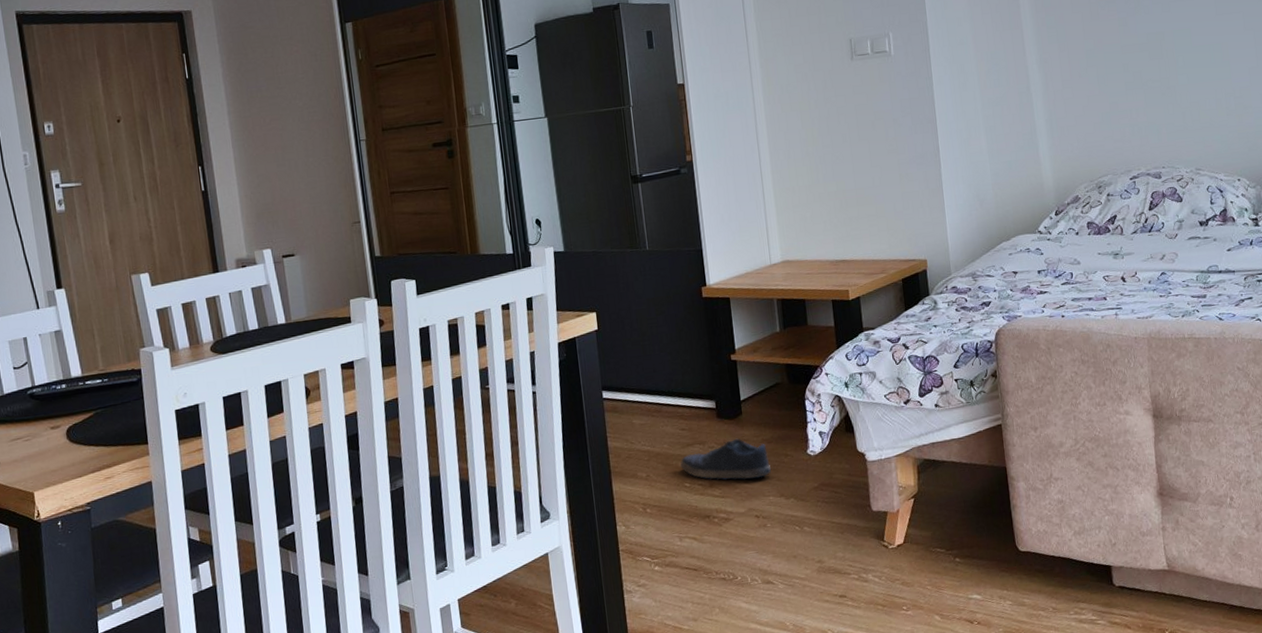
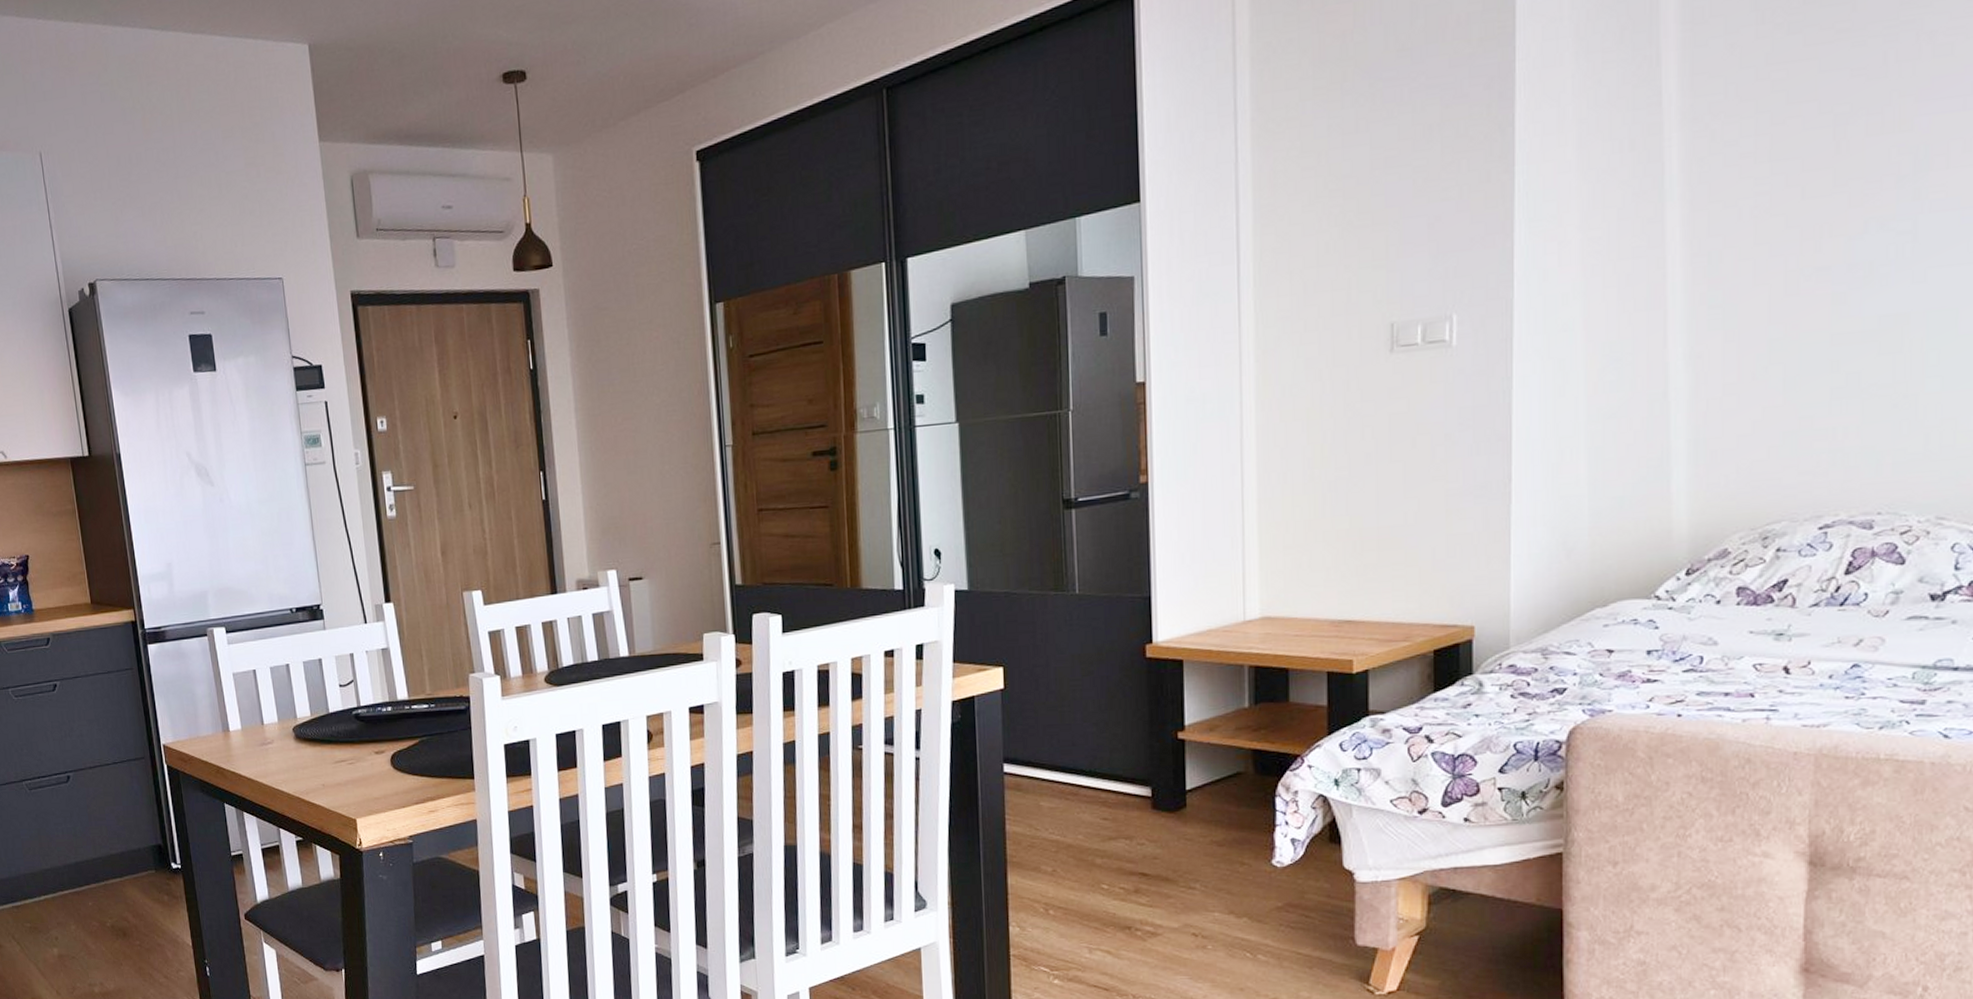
shoe: present [680,438,772,480] -> none [1097,836,1220,889]

